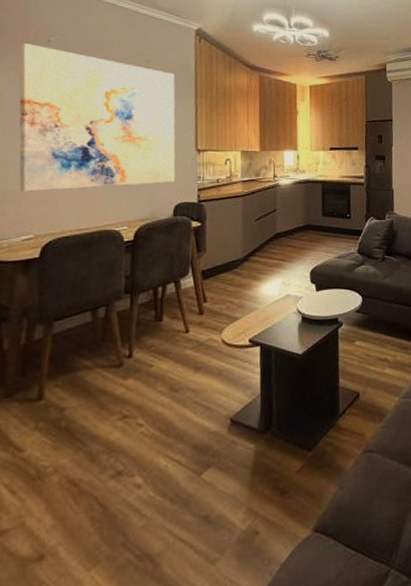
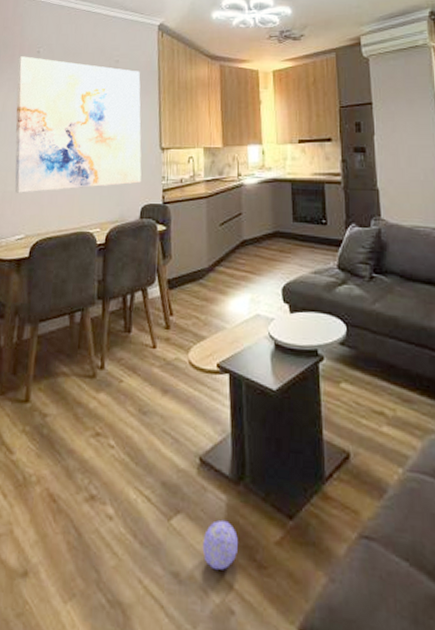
ball: none [231,464,264,504] -> present [202,520,238,570]

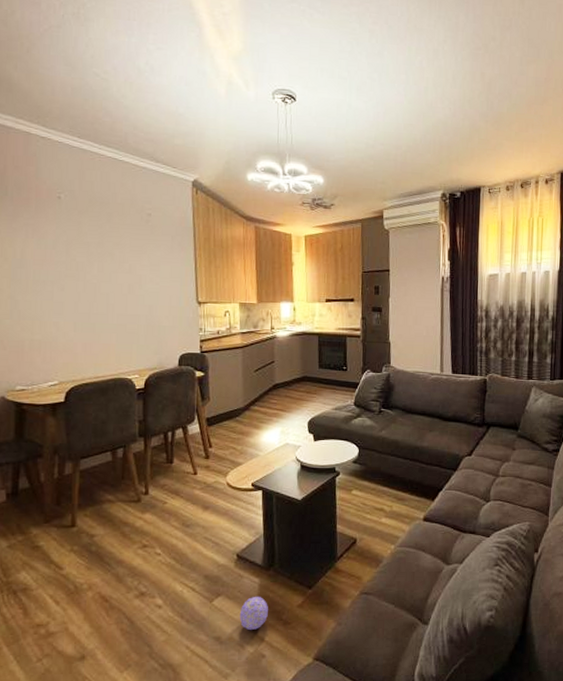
wall art: present [14,56,142,193] -> none [33,200,179,342]

